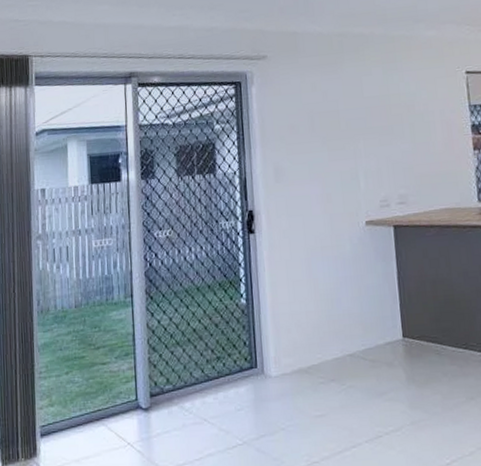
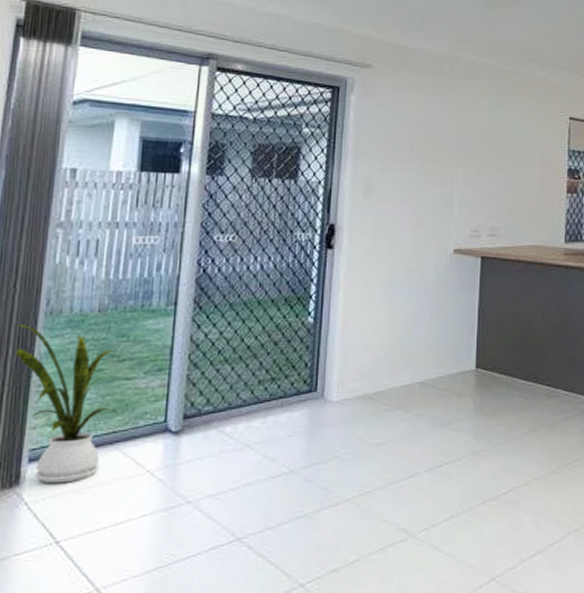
house plant: none [17,322,101,455] -> present [11,324,119,484]

